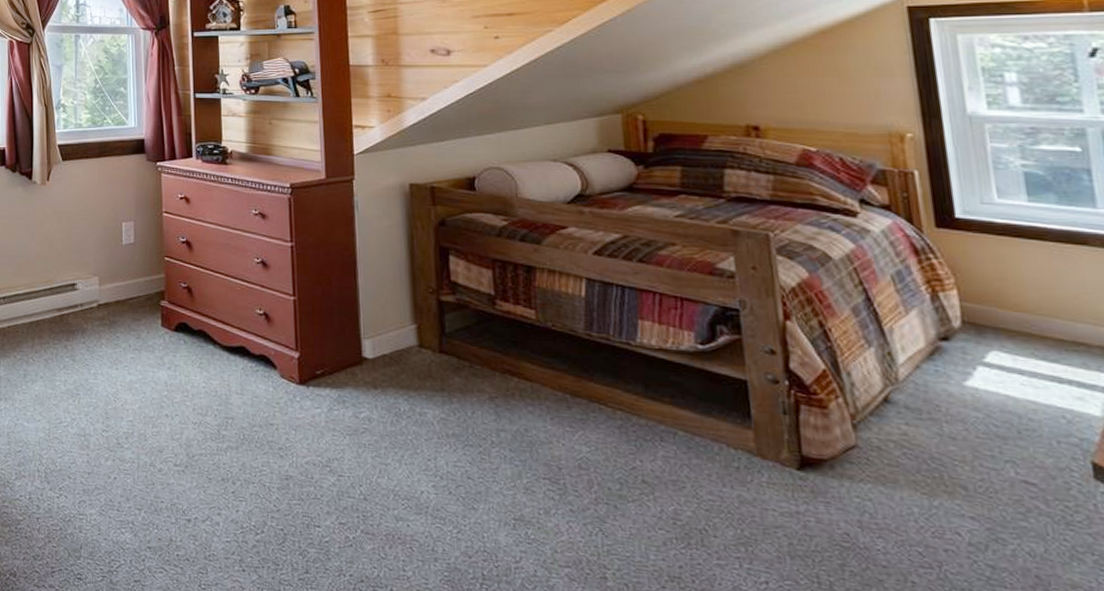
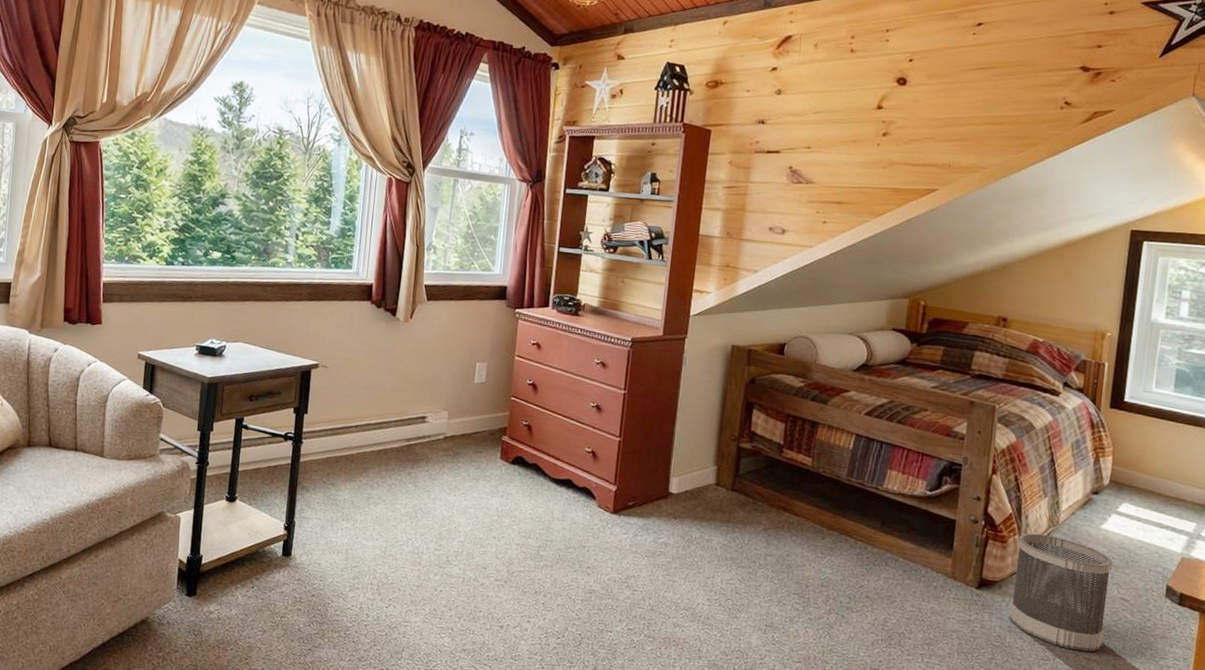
wastebasket: none [843,394,1011,557] -> present [1009,533,1113,652]

